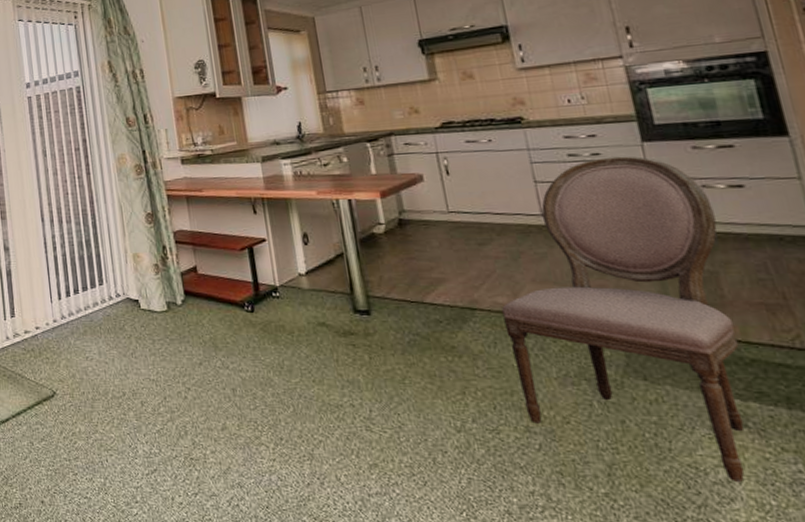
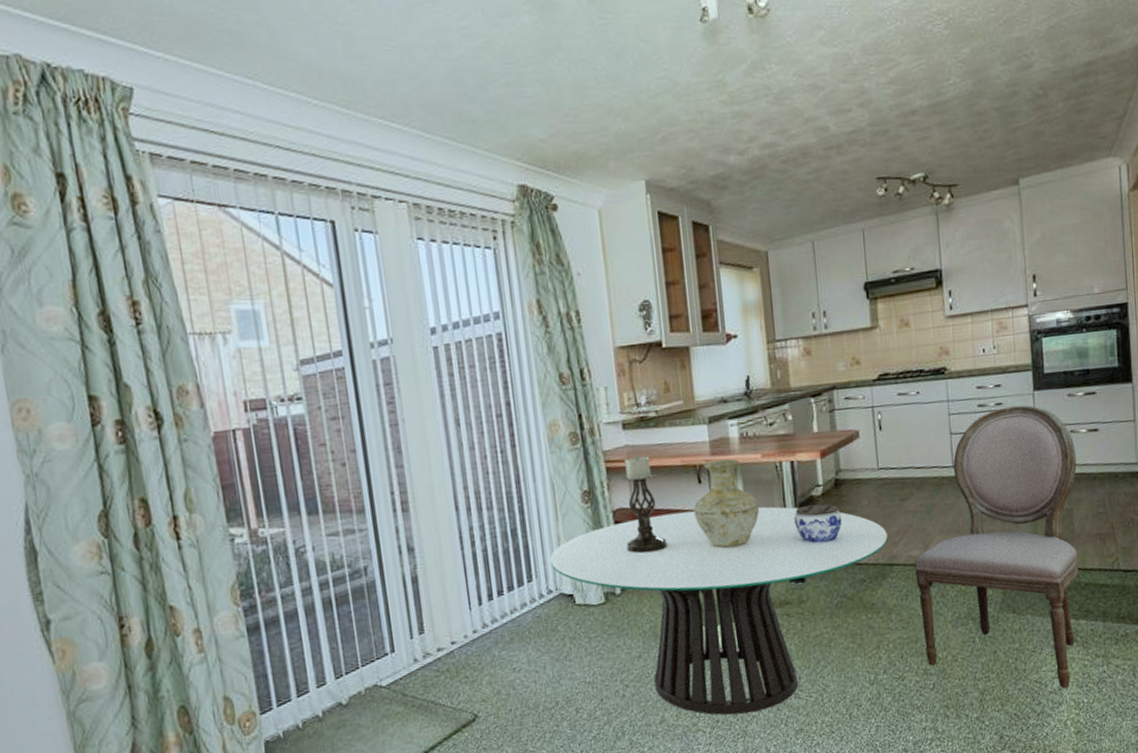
dining table: none [118,237,466,436] -> present [549,506,888,715]
candle holder: none [182,185,226,271] -> present [622,454,668,554]
vase: none [249,194,318,273] -> present [693,458,760,548]
jar: none [354,241,410,280] -> present [793,504,842,544]

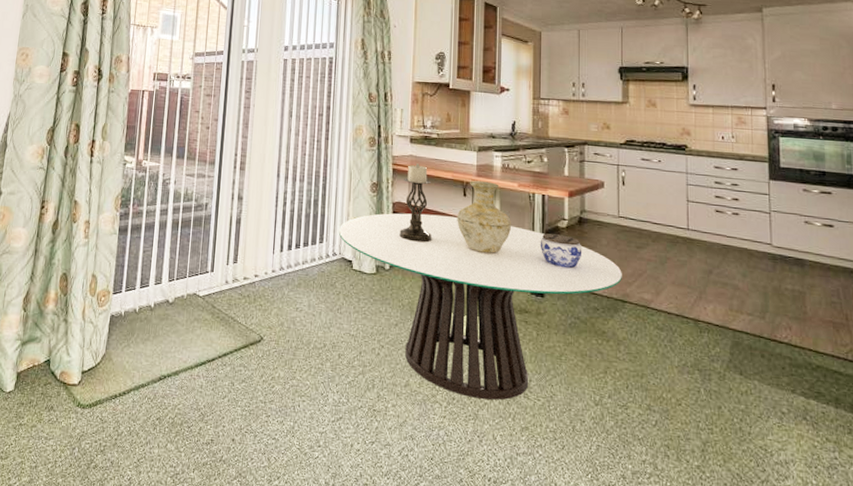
dining chair: present [915,405,1079,689] -> none [646,188,810,465]

